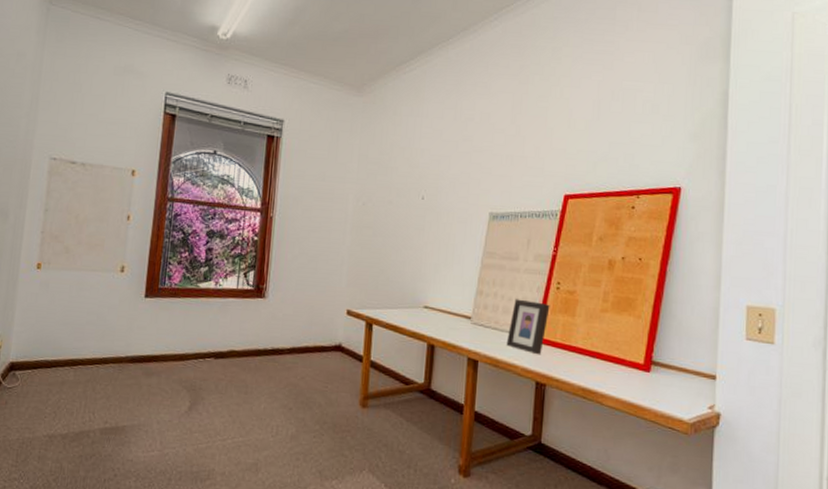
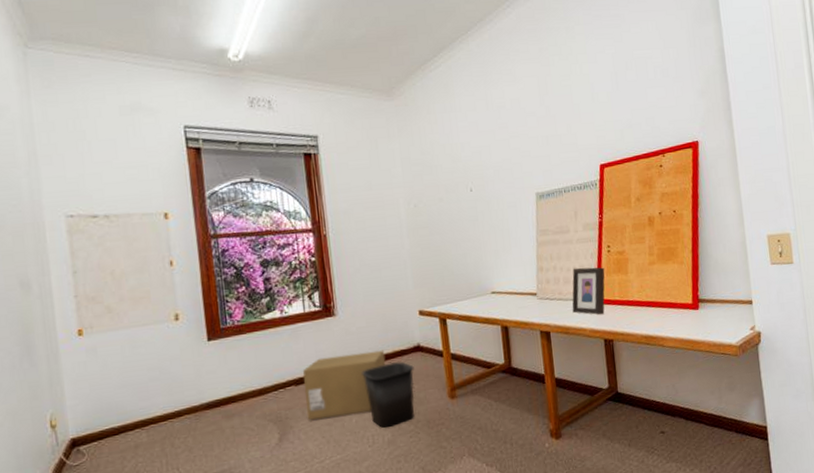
box: none [219,336,306,402] -> present [302,350,386,421]
waste bin: none [279,356,331,423] -> present [362,361,415,428]

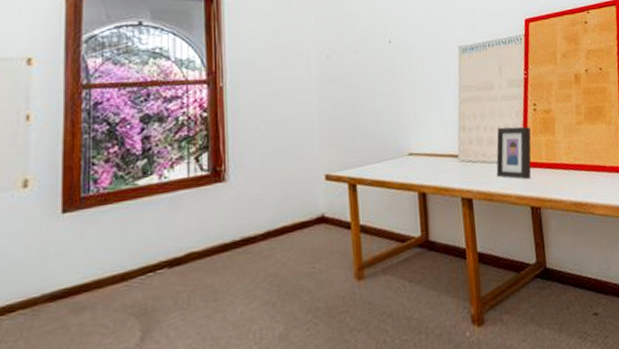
box: present [302,350,386,421] -> none [179,222,283,313]
waste bin: present [362,361,415,428] -> none [253,235,316,319]

